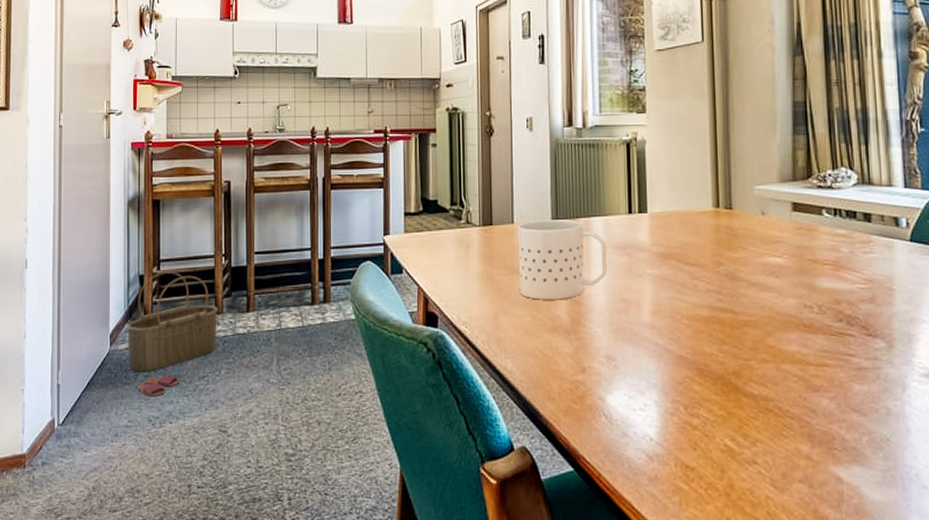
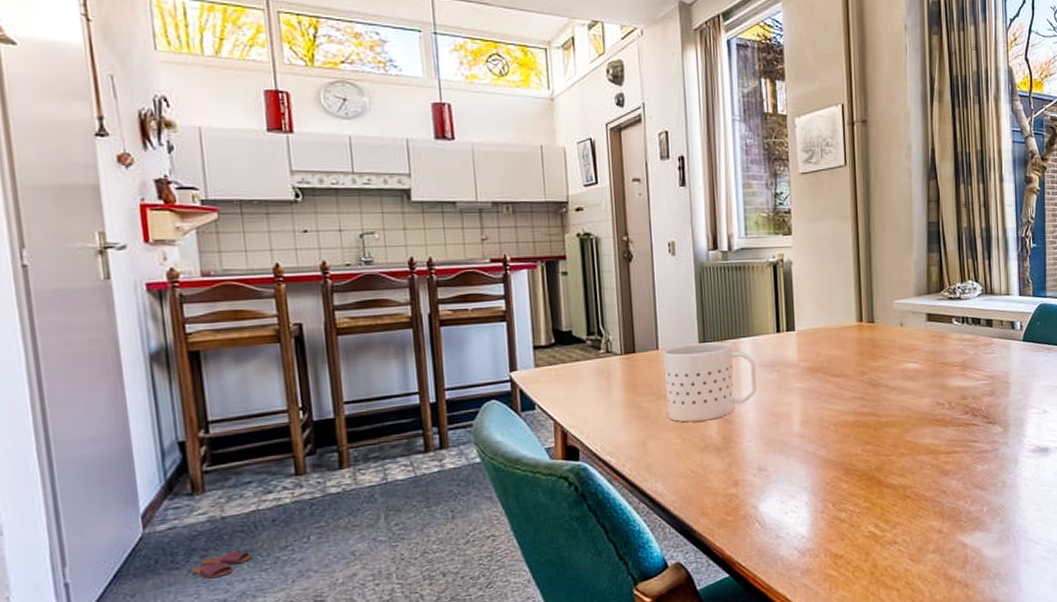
wicker basket: present [127,271,217,372] -> none [166,433,301,554]

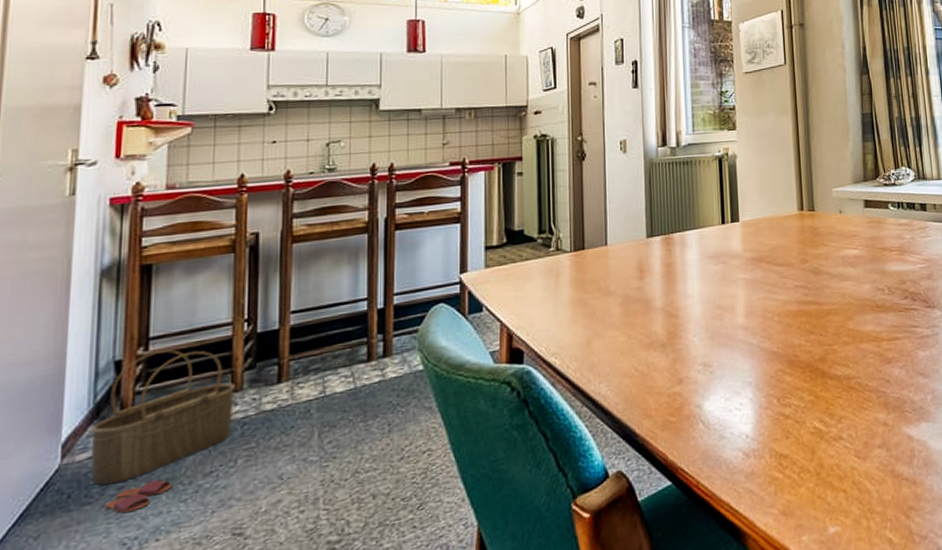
wicker basket: none [166,433,301,554] -> present [91,349,235,486]
mug: present [662,342,757,423] -> none [611,235,702,319]

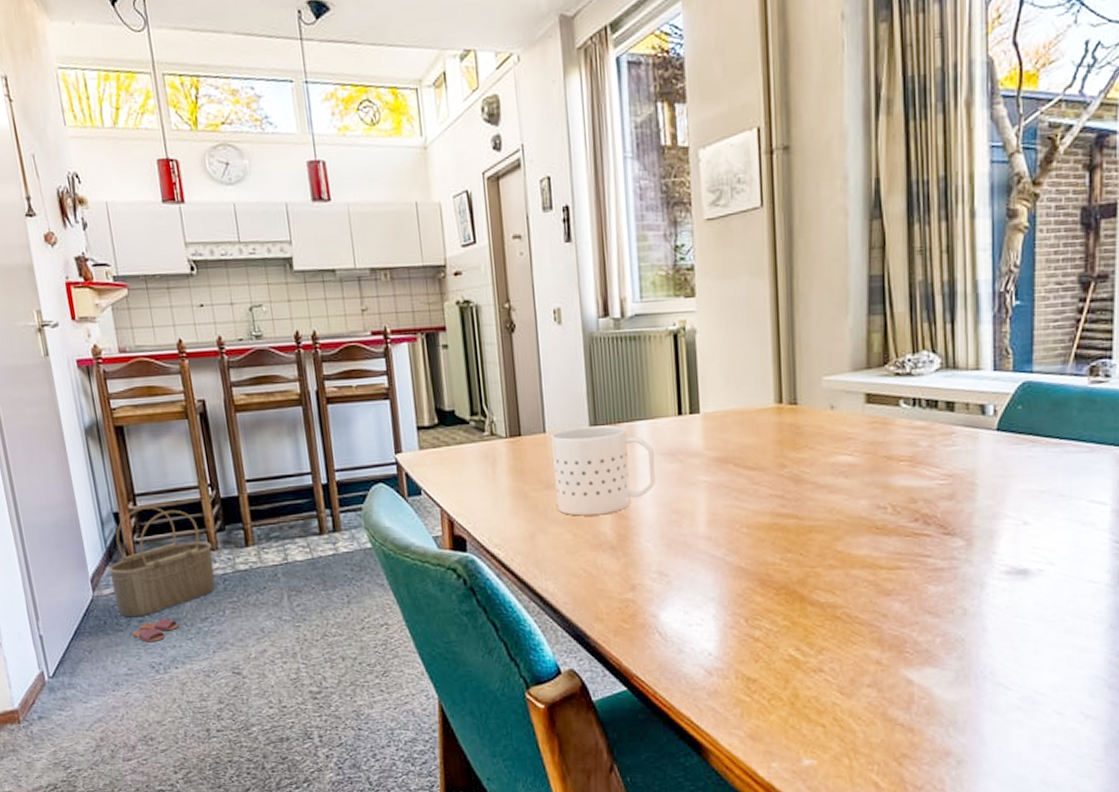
mug: none [611,235,702,319] -> present [550,425,656,516]

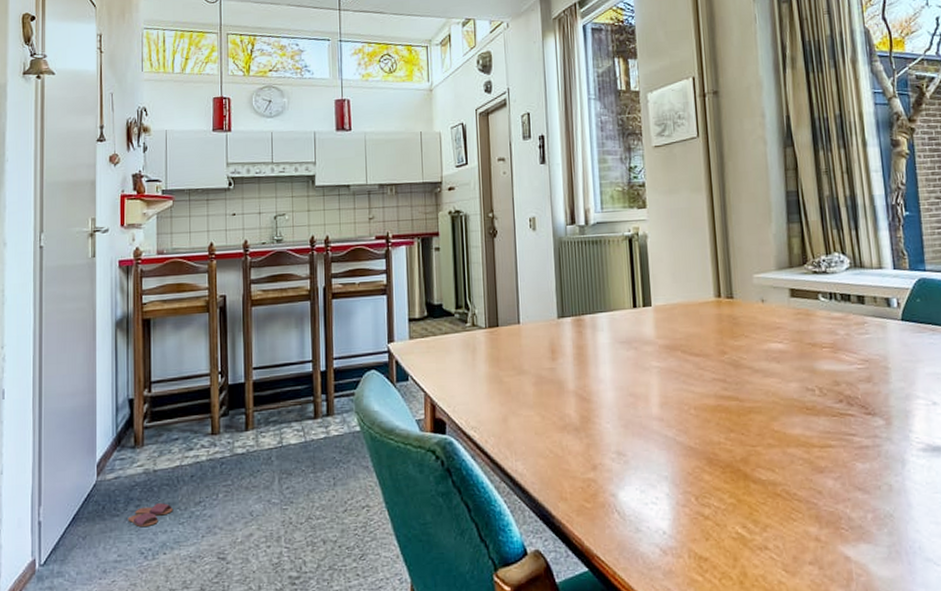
wicker basket: present [108,506,216,618] -> none [116,393,214,502]
mug: present [550,425,656,516] -> none [523,317,614,400]

